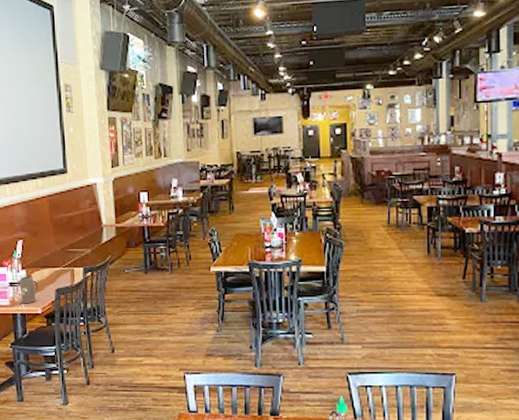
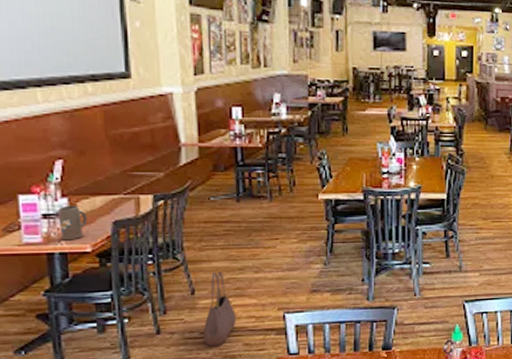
handbag: none [121,334,146,399] -> present [203,271,236,347]

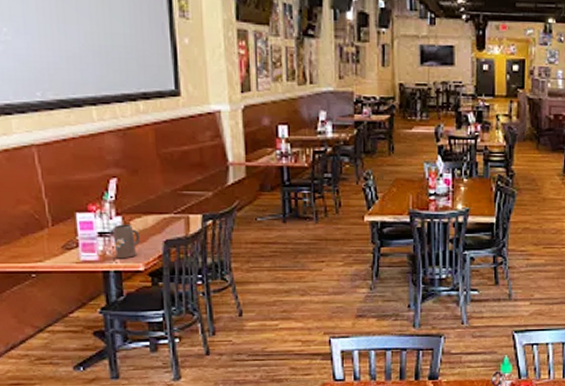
handbag: present [203,271,236,347] -> none [250,293,283,370]

